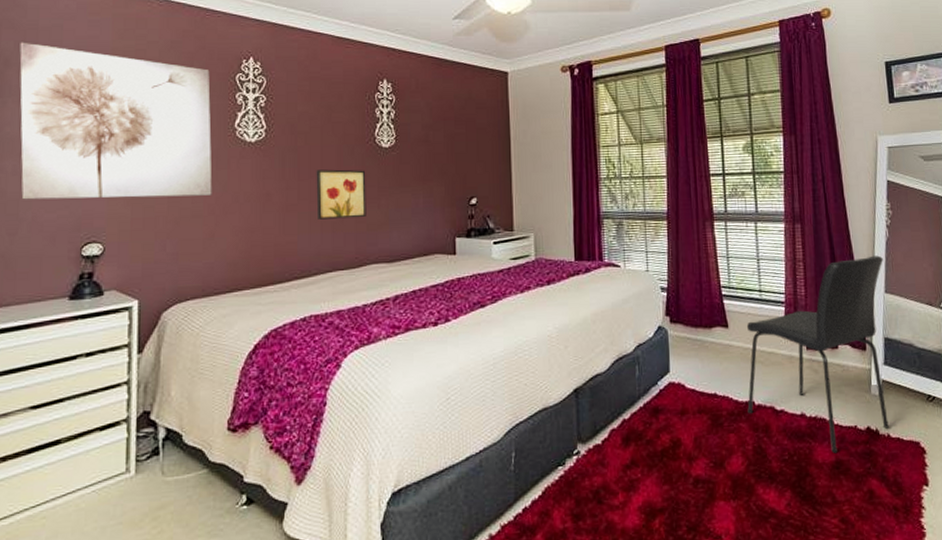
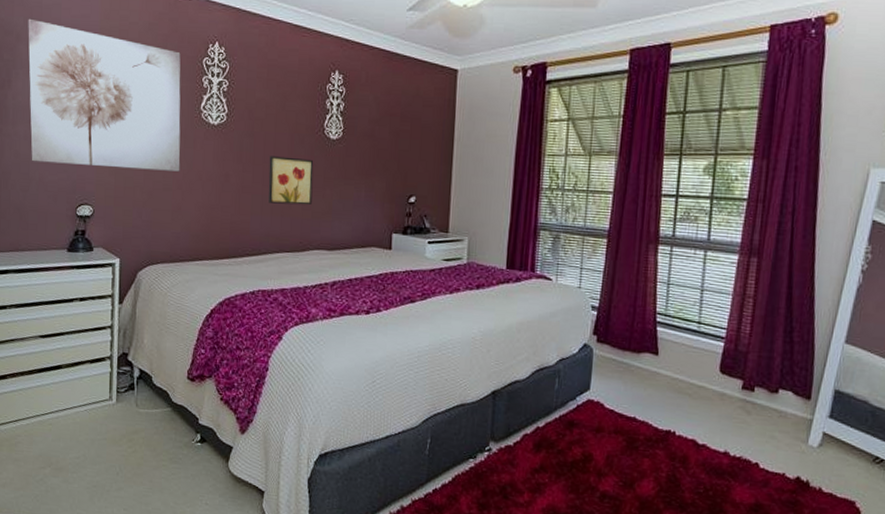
chair: present [746,255,889,453] -> none [666,301,850,496]

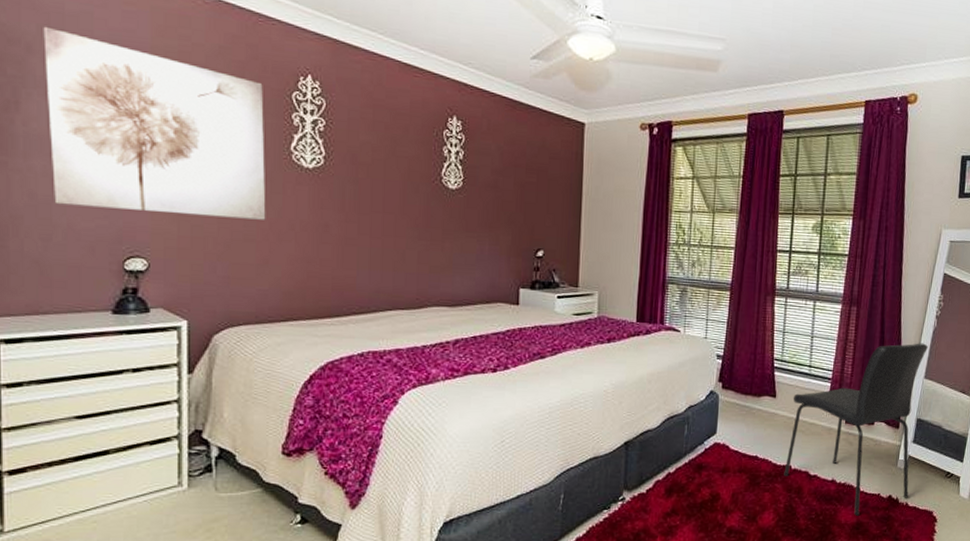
wall art: present [268,156,314,205] -> none [377,205,431,259]
chair: none [666,301,850,496] -> present [784,343,928,516]

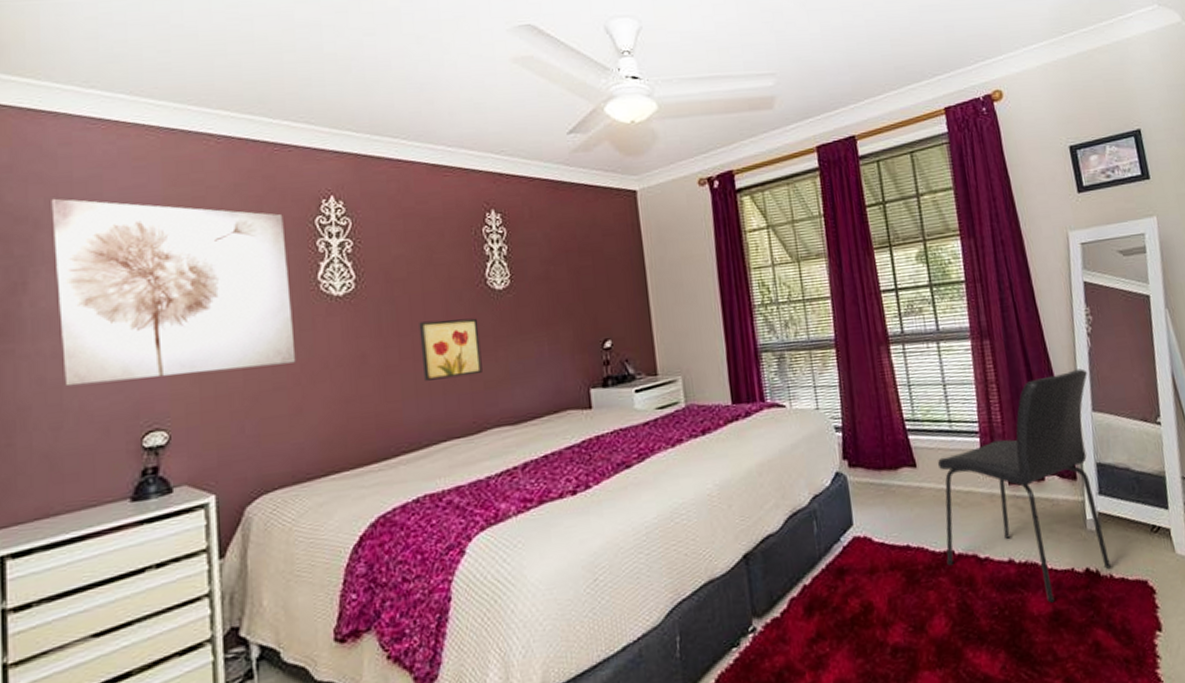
wall art: none [377,205,431,259] -> present [419,318,483,381]

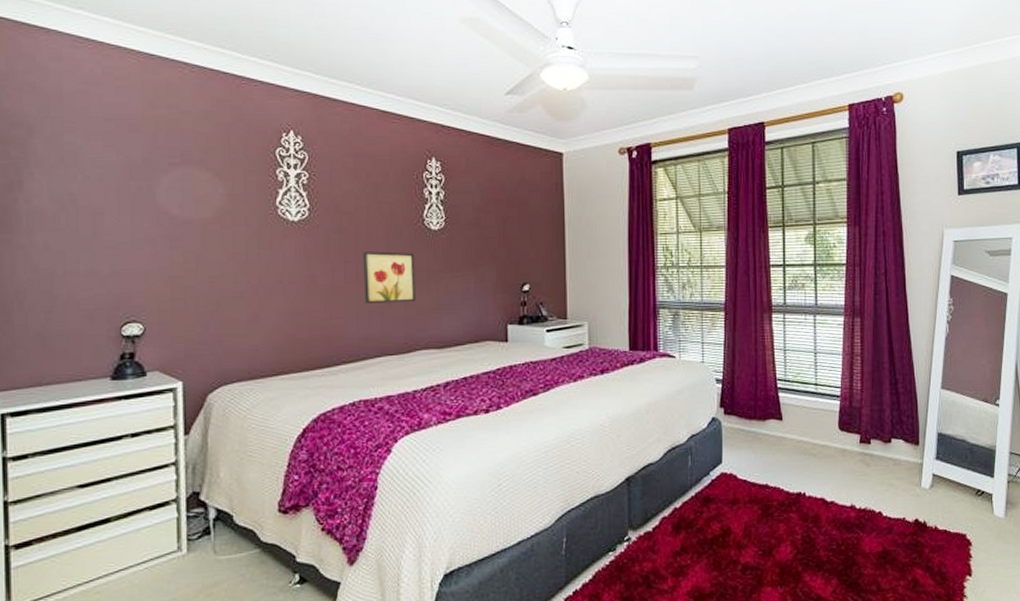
wall art: present [51,198,296,387] -> none [43,108,255,277]
chair: present [937,368,1111,603] -> none [798,351,941,544]

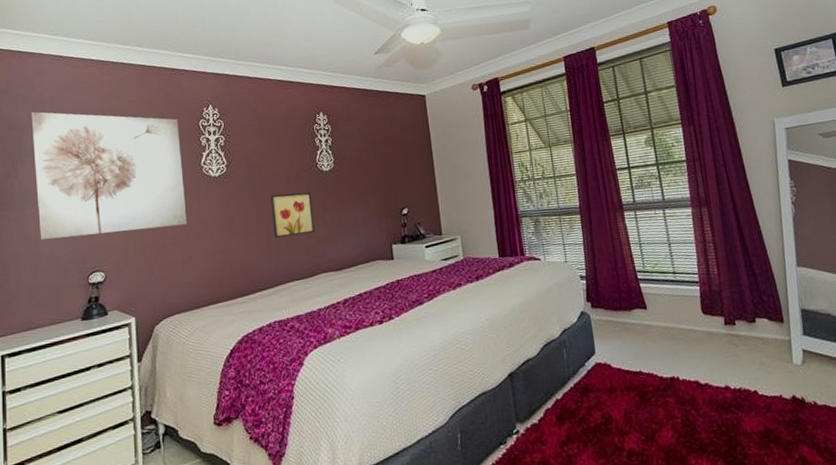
wall art: none [43,108,255,277] -> present [31,111,188,241]

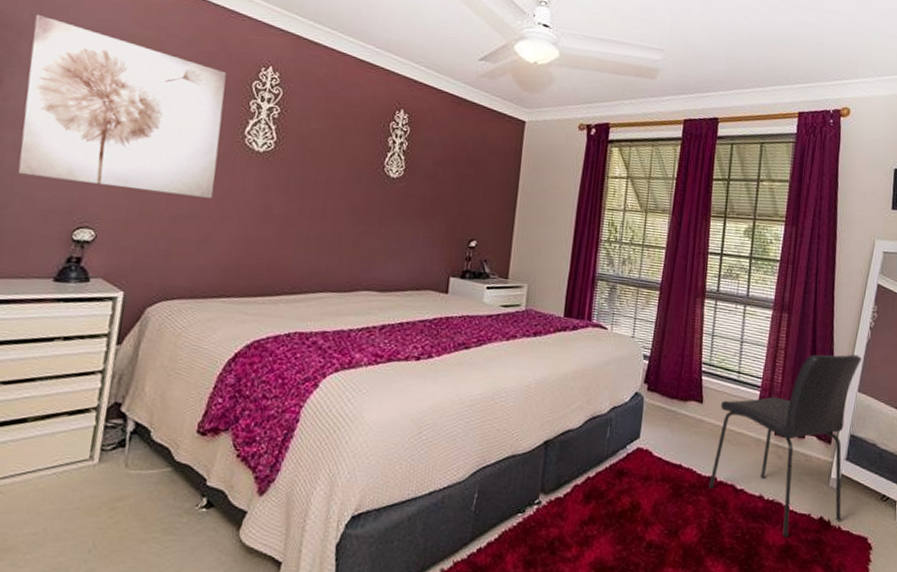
wall art: present [270,192,315,238] -> none [315,189,370,243]
chair: none [664,231,815,423] -> present [708,354,861,537]

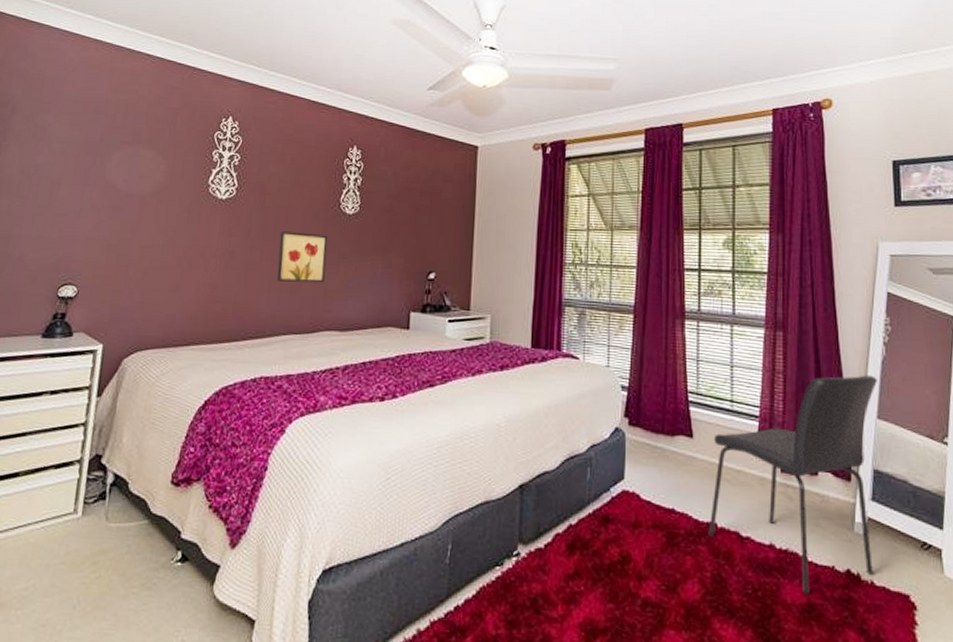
wall art: present [17,14,227,199] -> none [11,90,191,248]
wall art: none [315,189,370,243] -> present [277,231,328,283]

